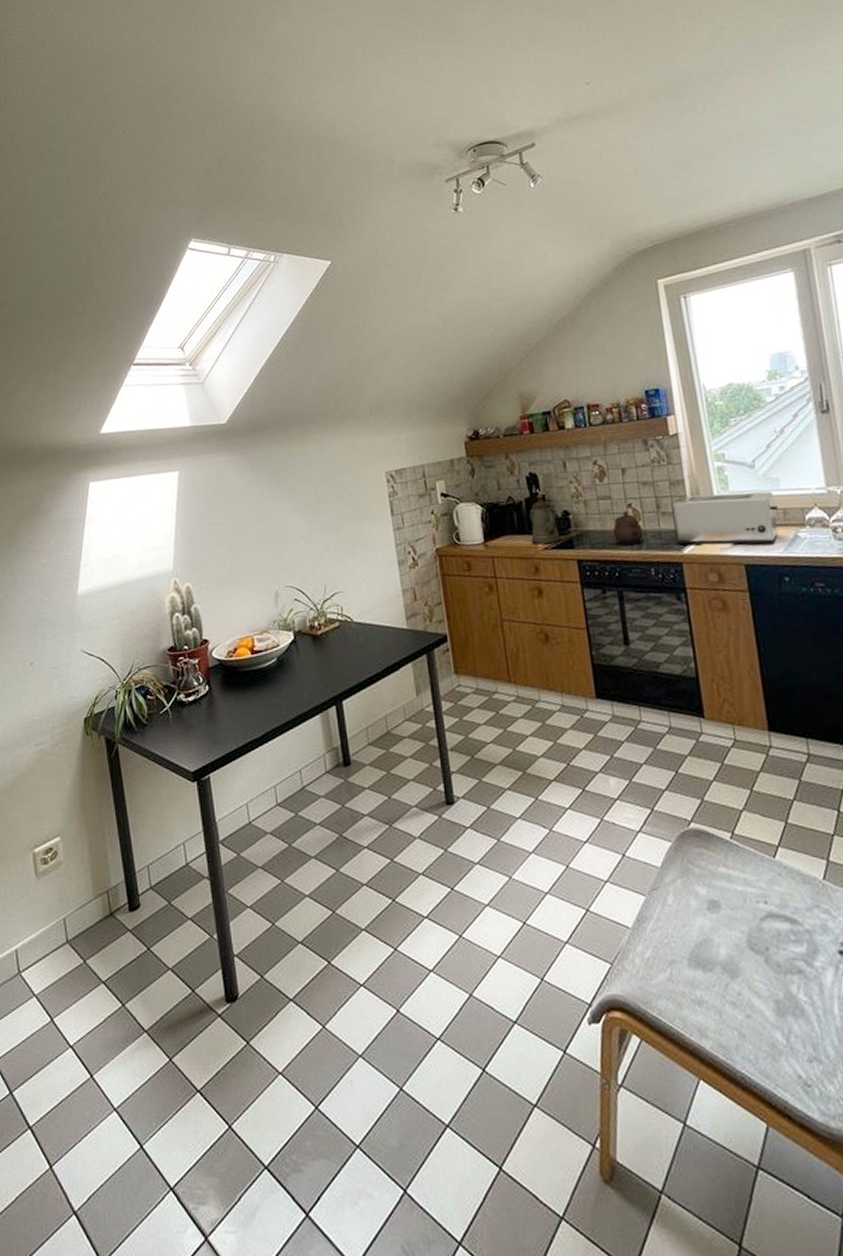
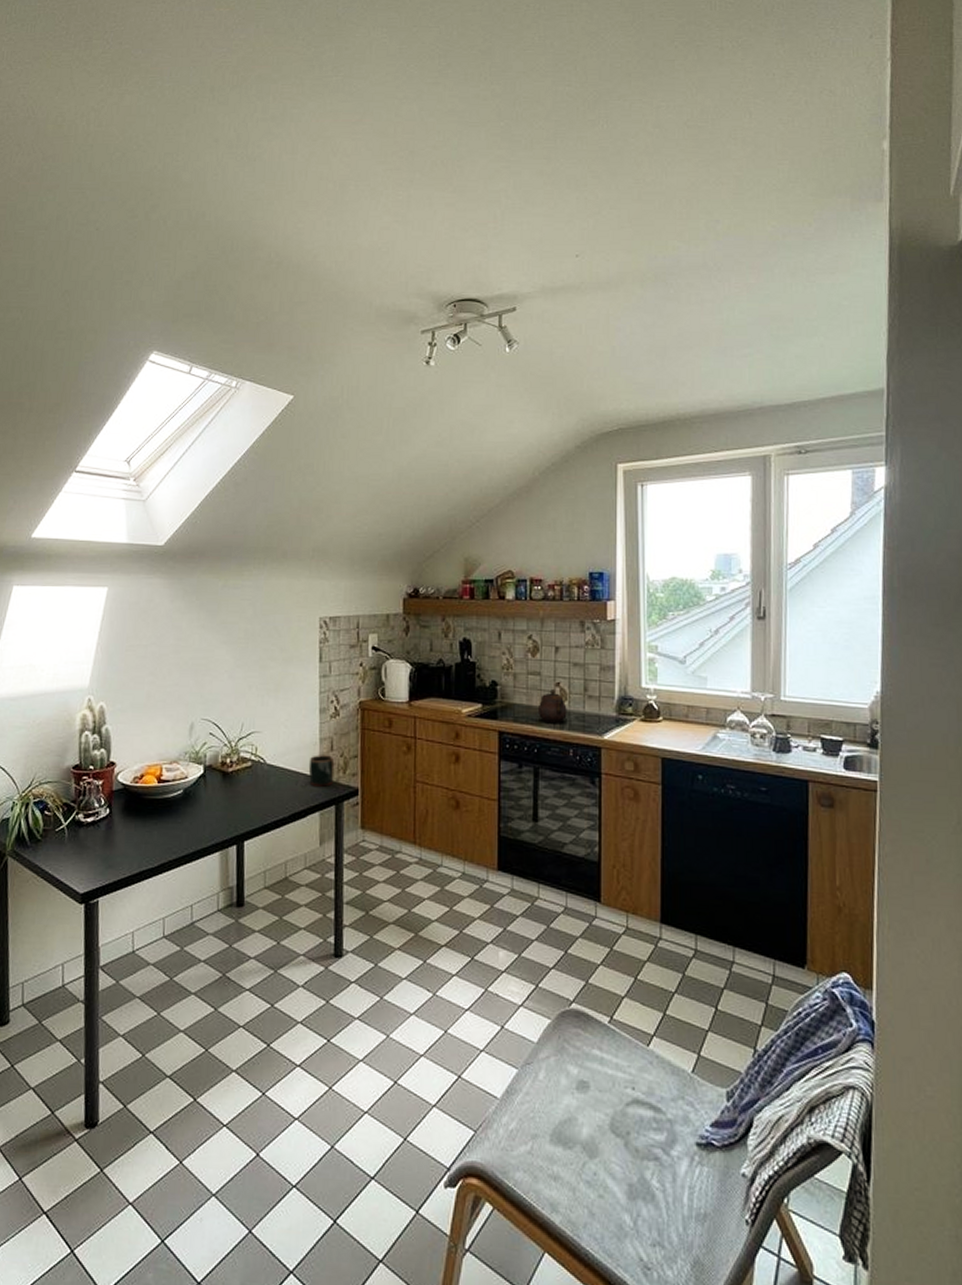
mug: none [394,605,422,638] -> present [308,755,335,787]
coffee pot: present [529,493,561,545] -> none [456,660,485,712]
toaster: present [671,491,779,546] -> none [599,681,702,742]

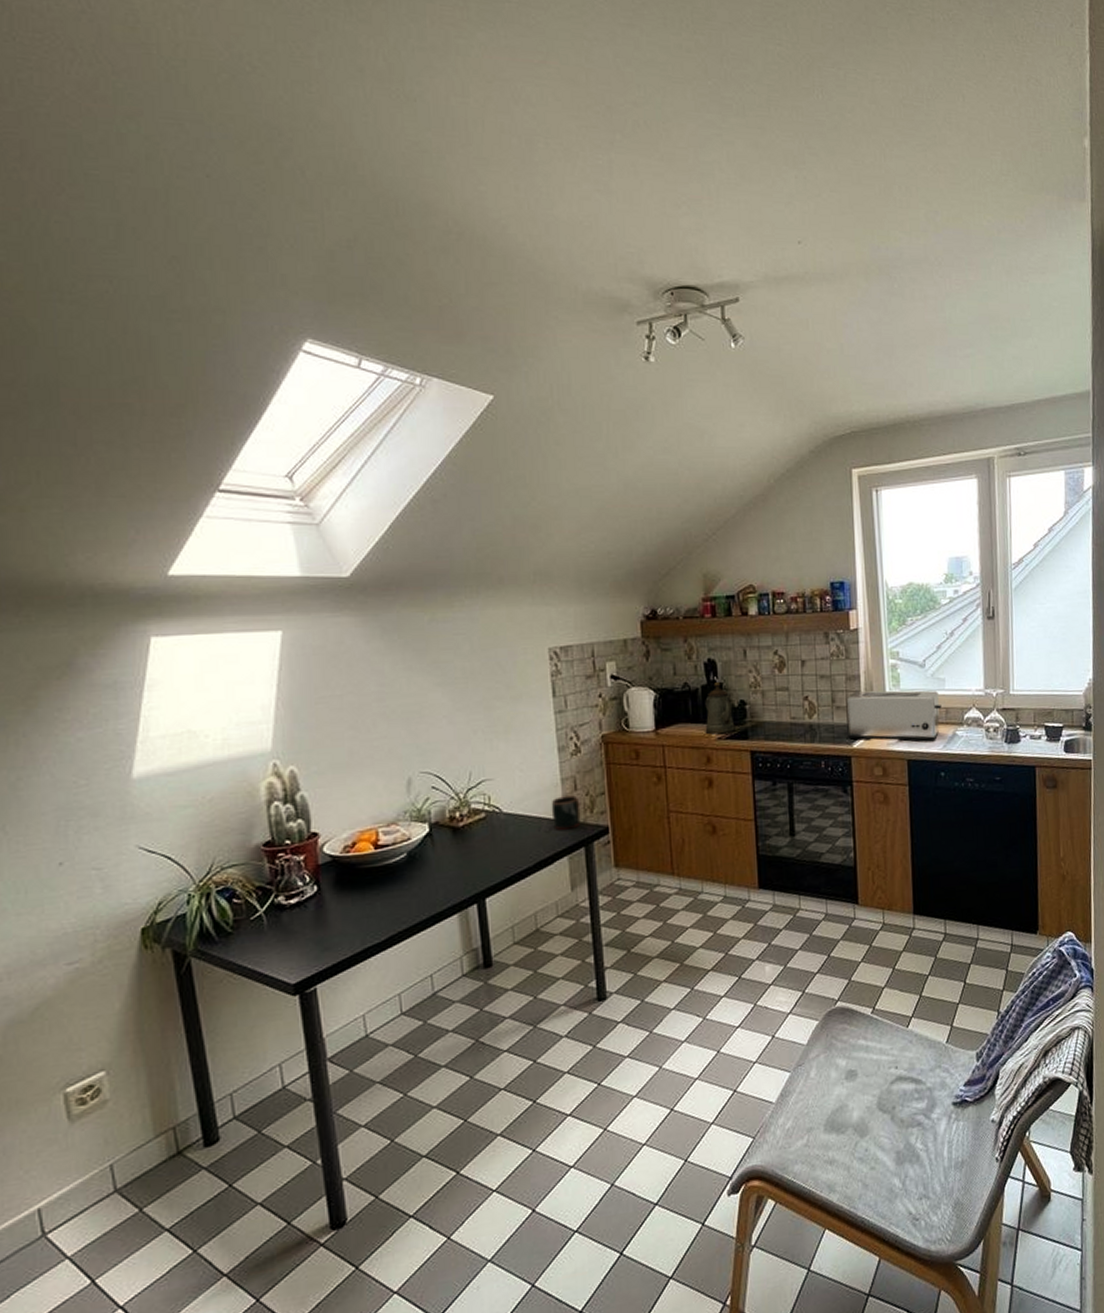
coffee pot: none [456,660,485,712] -> present [705,681,735,735]
teapot: present [539,690,567,724] -> none [789,704,817,739]
toaster: none [599,681,702,742] -> present [846,690,942,742]

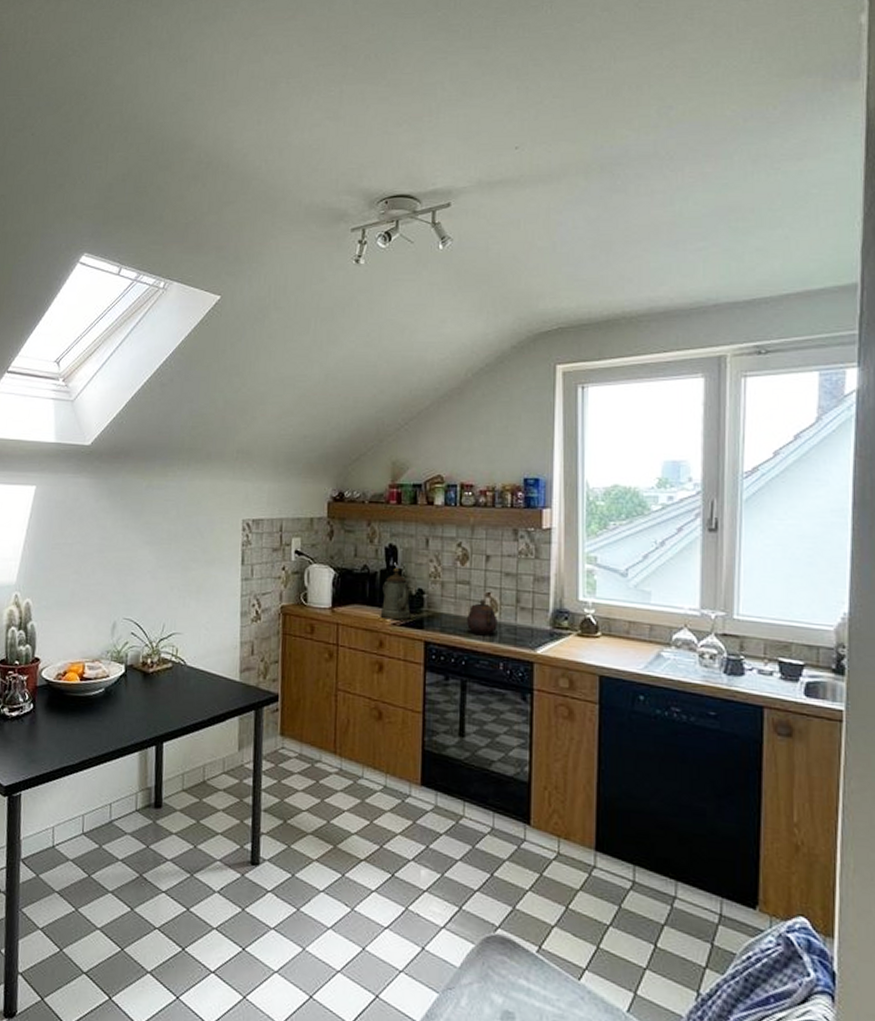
mug: present [551,795,581,830] -> none [228,658,255,691]
teapot: none [789,704,817,739] -> present [467,600,498,636]
toaster: present [846,690,942,742] -> none [531,593,645,660]

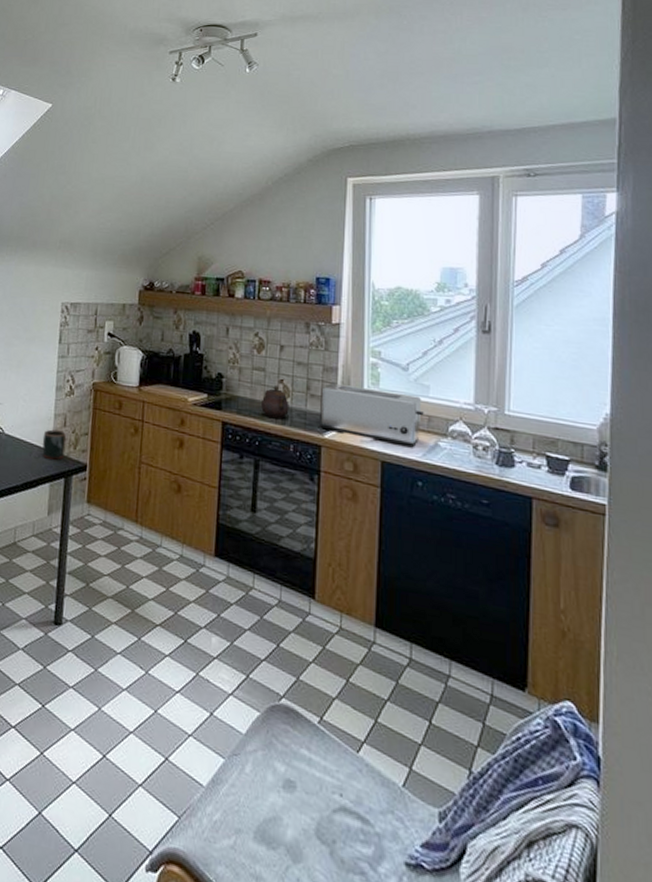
mug: none [228,658,255,691] -> present [42,429,67,460]
coffee pot: present [380,567,411,621] -> none [182,352,211,402]
toaster: none [531,593,645,660] -> present [320,382,424,448]

